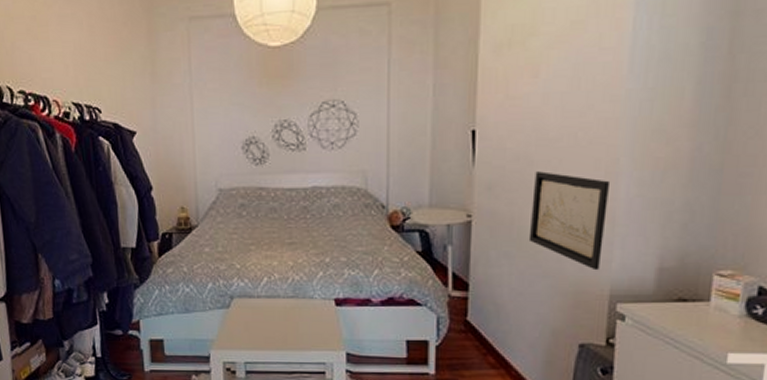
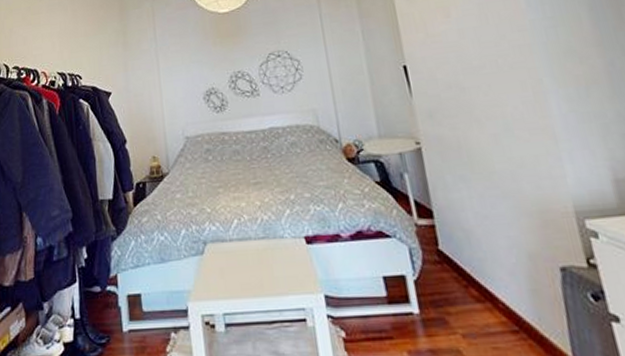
wall art: present [528,171,611,271] -> none [469,96,557,188]

